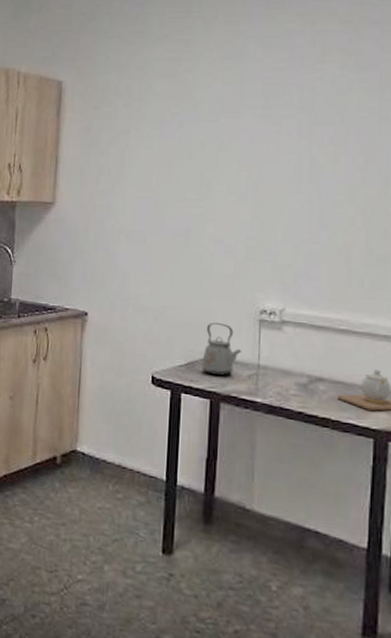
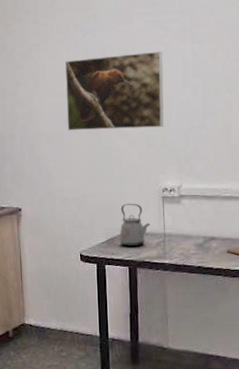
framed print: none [151,149,273,237] -> present [65,51,164,131]

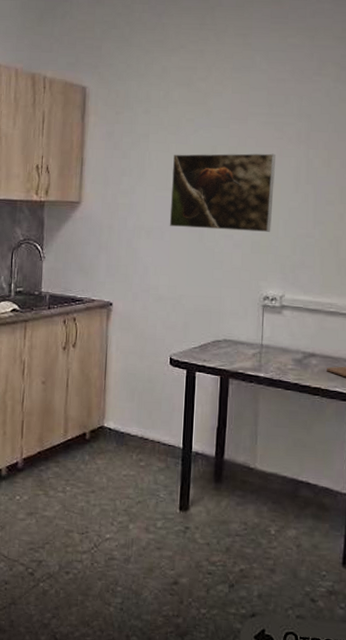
kettle: present [119,203,151,247] -> none [213,308,248,355]

